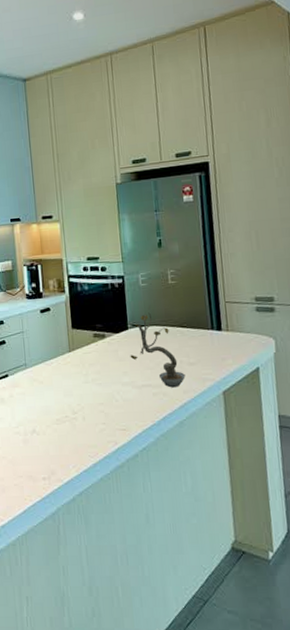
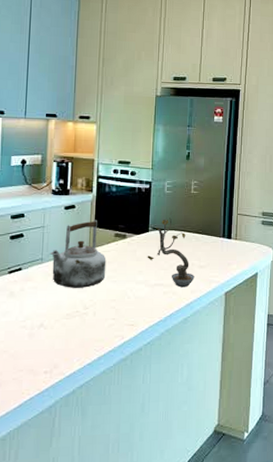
kettle: none [32,320,90,393] -> present [49,219,107,288]

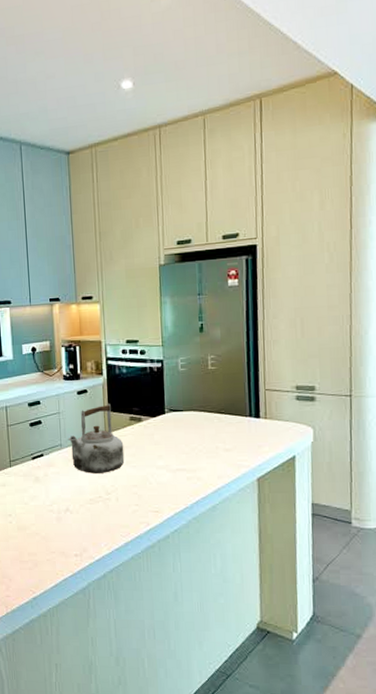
plant: present [147,212,195,288] -> none [166,391,220,473]

